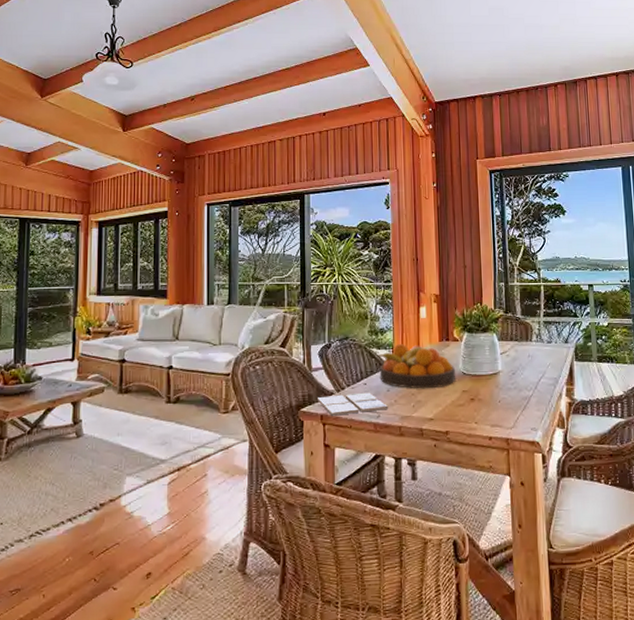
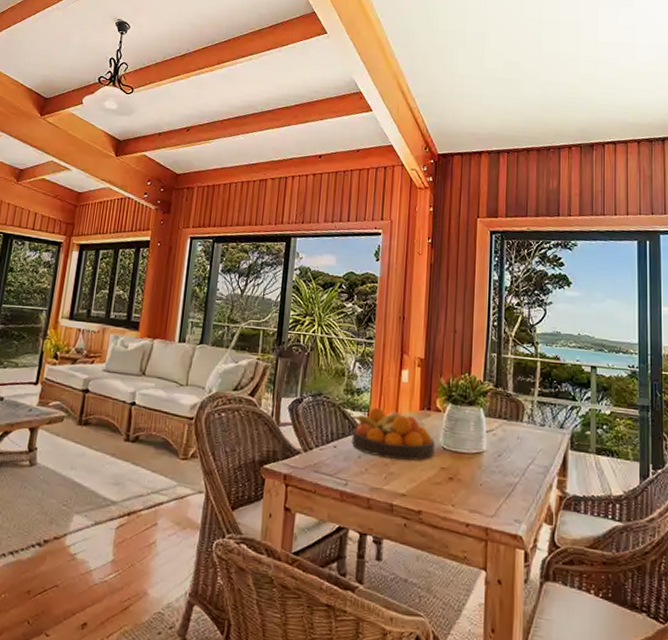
drink coaster: present [317,392,389,416] -> none [281,454,358,479]

